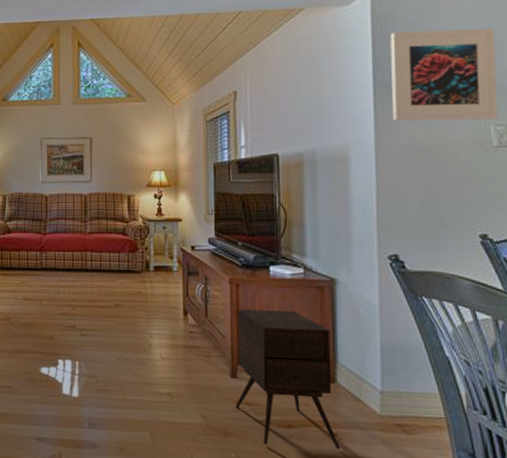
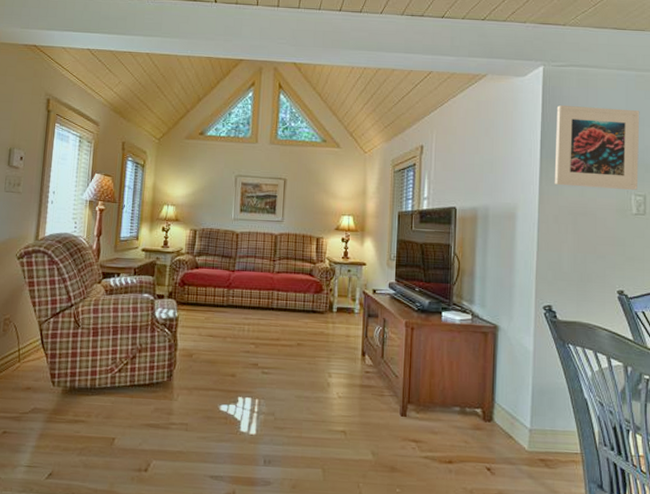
side table: present [235,309,340,450] -> none [403,351,493,483]

